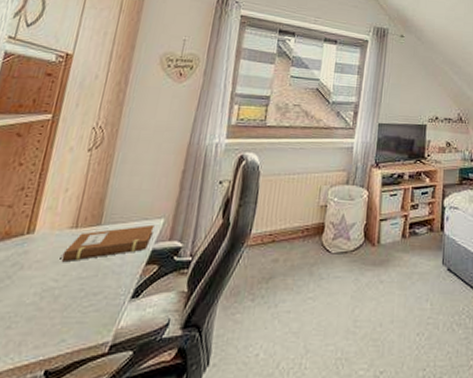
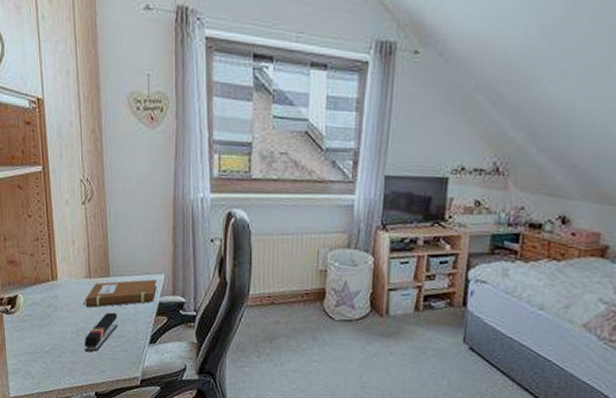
stapler: none [44,265,99,318] -> present [84,312,118,352]

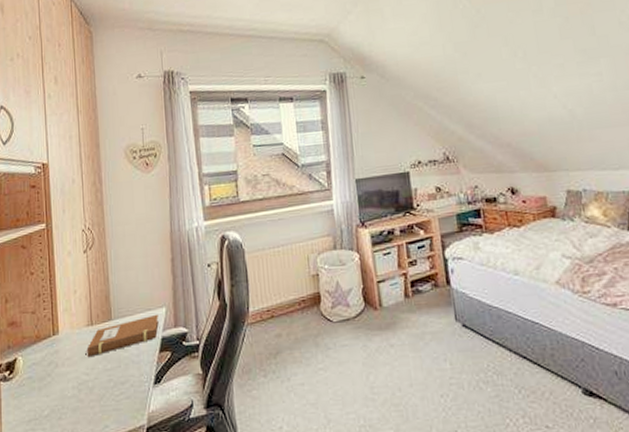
stapler: present [84,312,118,352] -> none [86,357,122,408]

